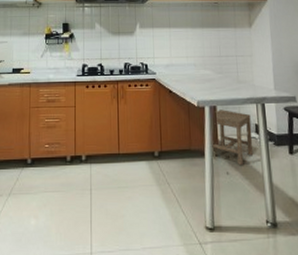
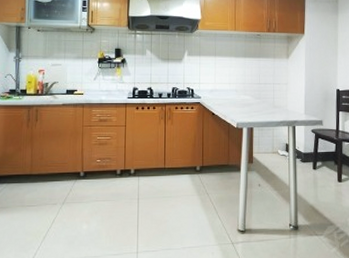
stool: present [213,110,253,166] -> none [248,131,283,179]

